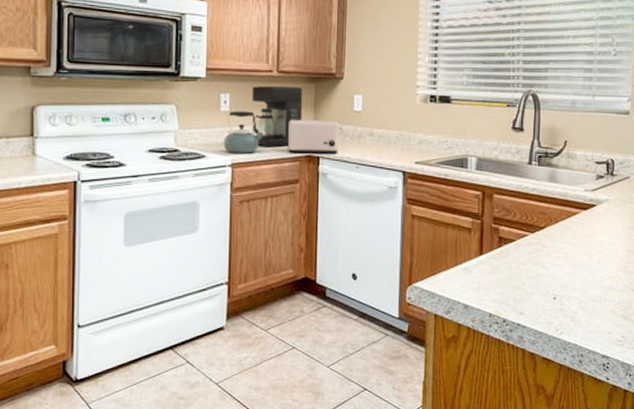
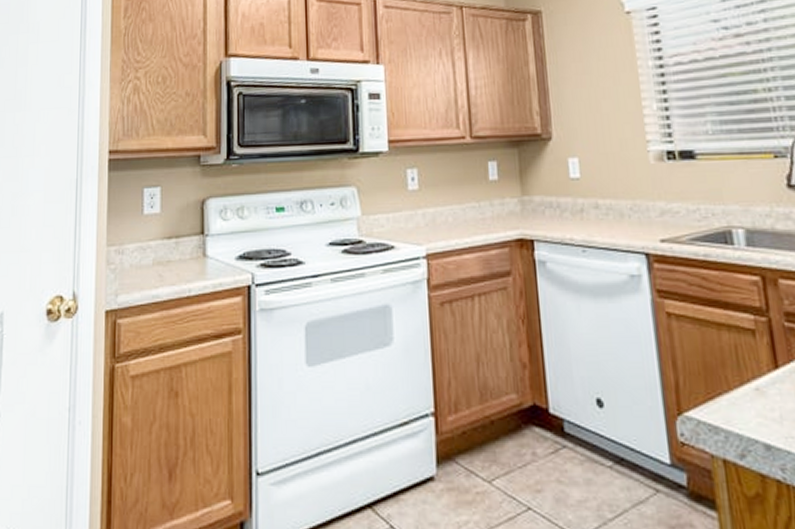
kettle: present [223,111,266,154] -> none [414,188,465,241]
coffee maker: present [252,86,303,147] -> none [443,154,507,232]
toaster: present [287,119,342,154] -> none [491,192,557,237]

